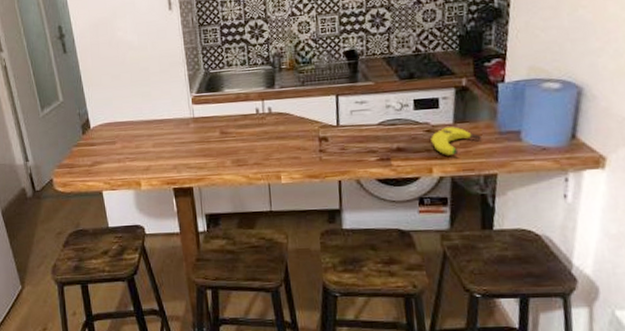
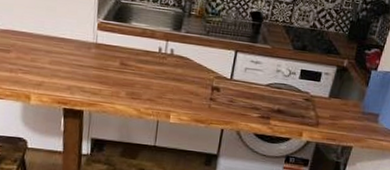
banana: present [431,127,482,155] -> none [307,99,348,125]

